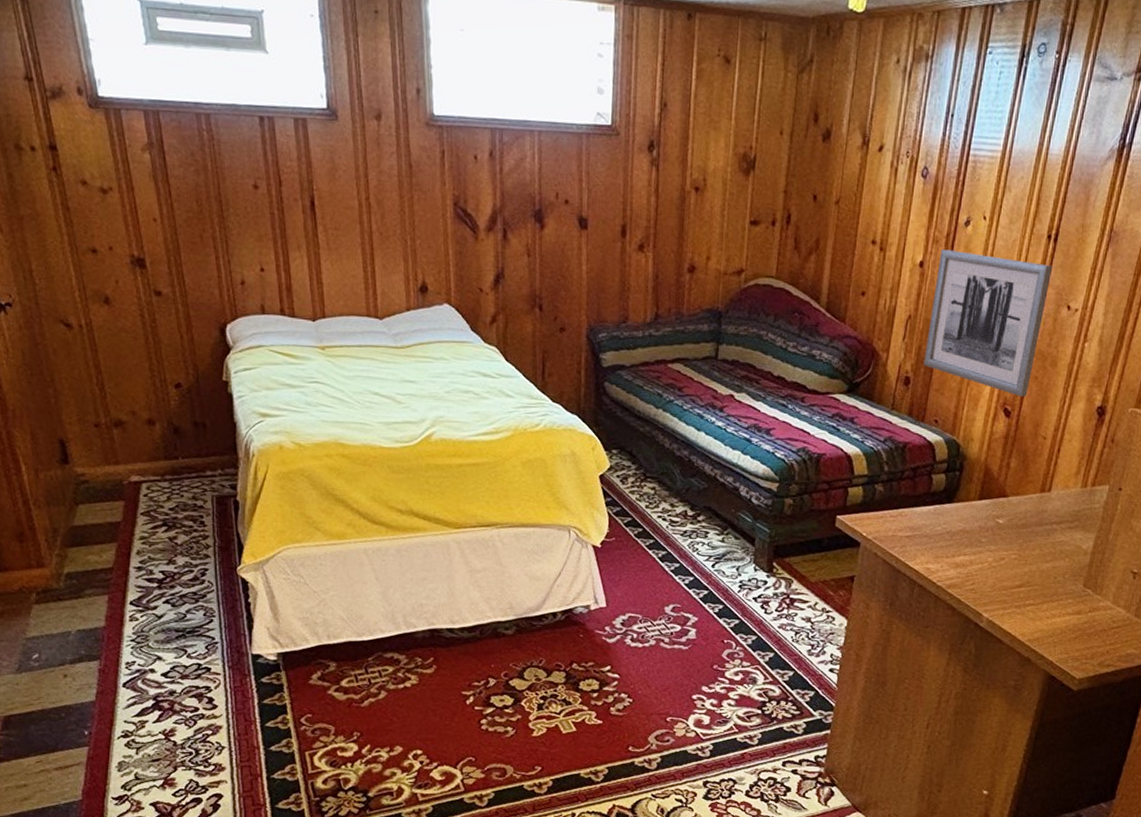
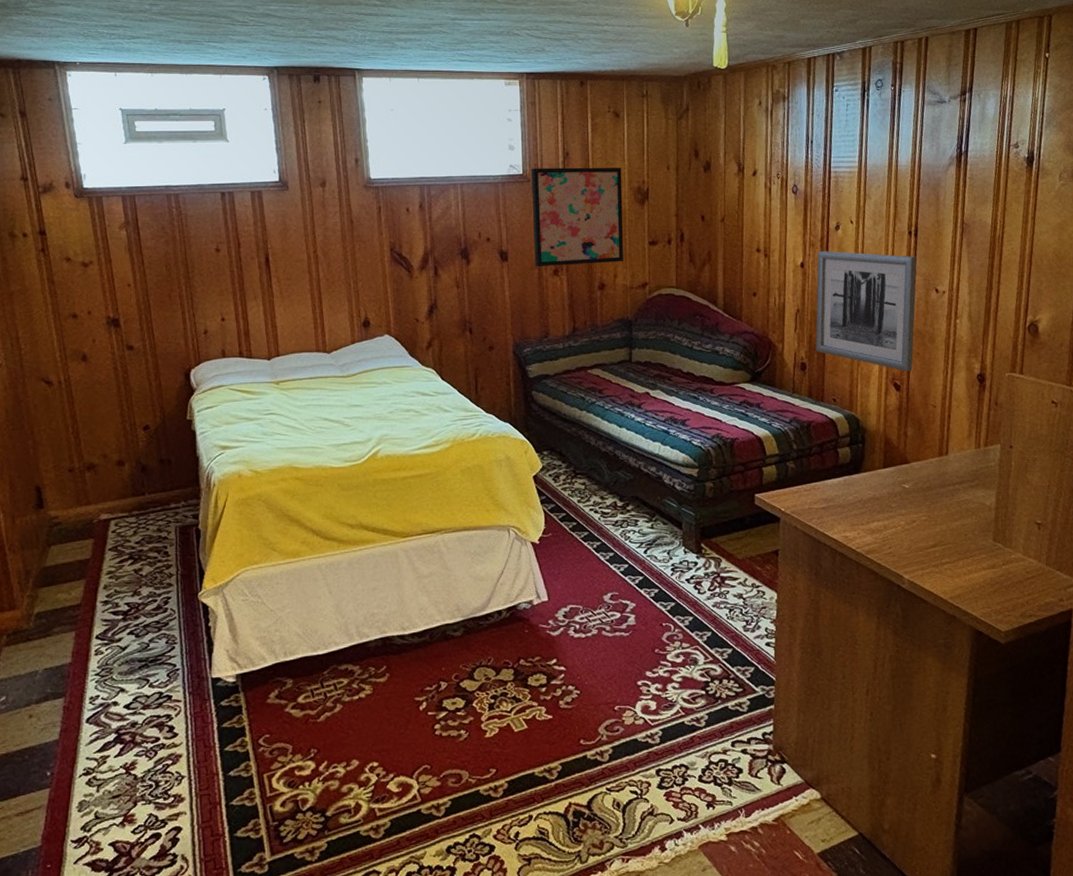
wall art: none [617,119,727,243] -> present [531,167,624,266]

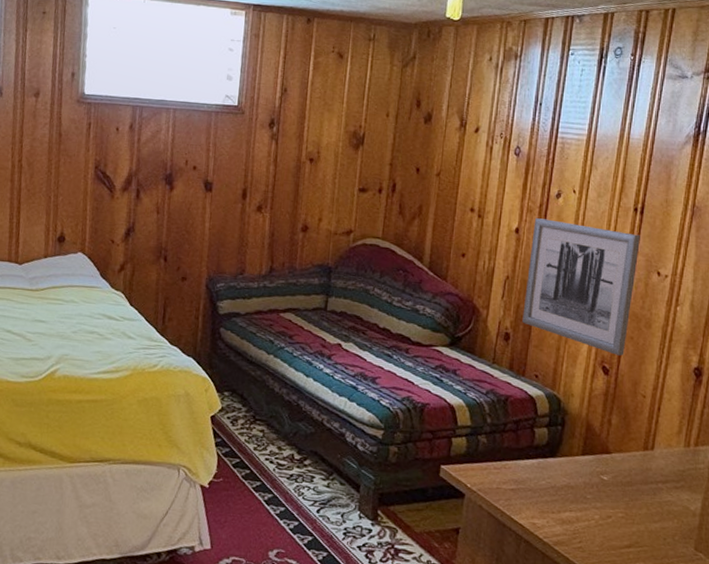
wall art: present [531,167,624,266] -> none [238,100,339,206]

